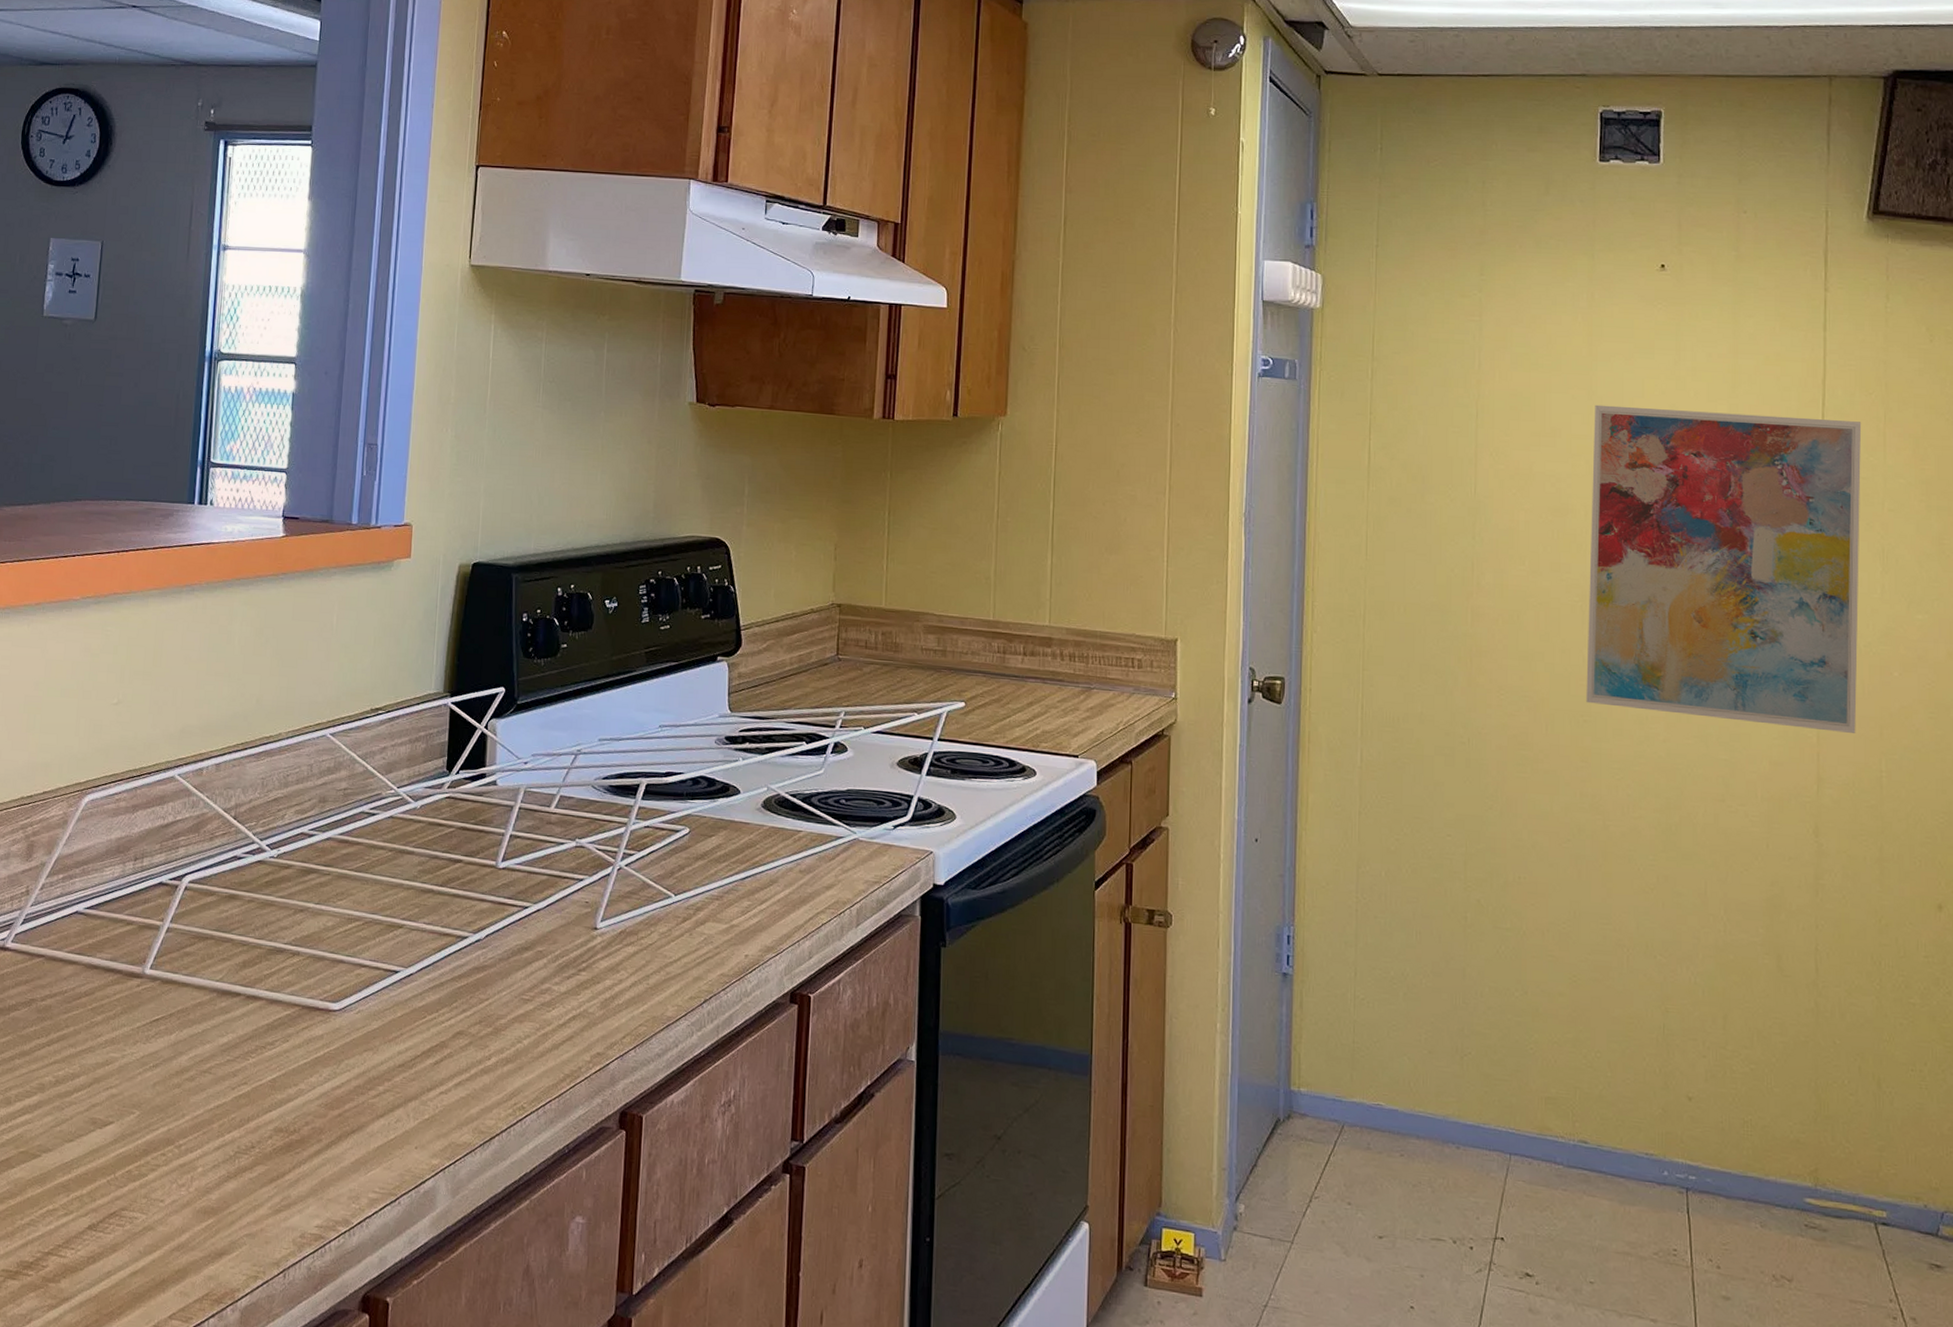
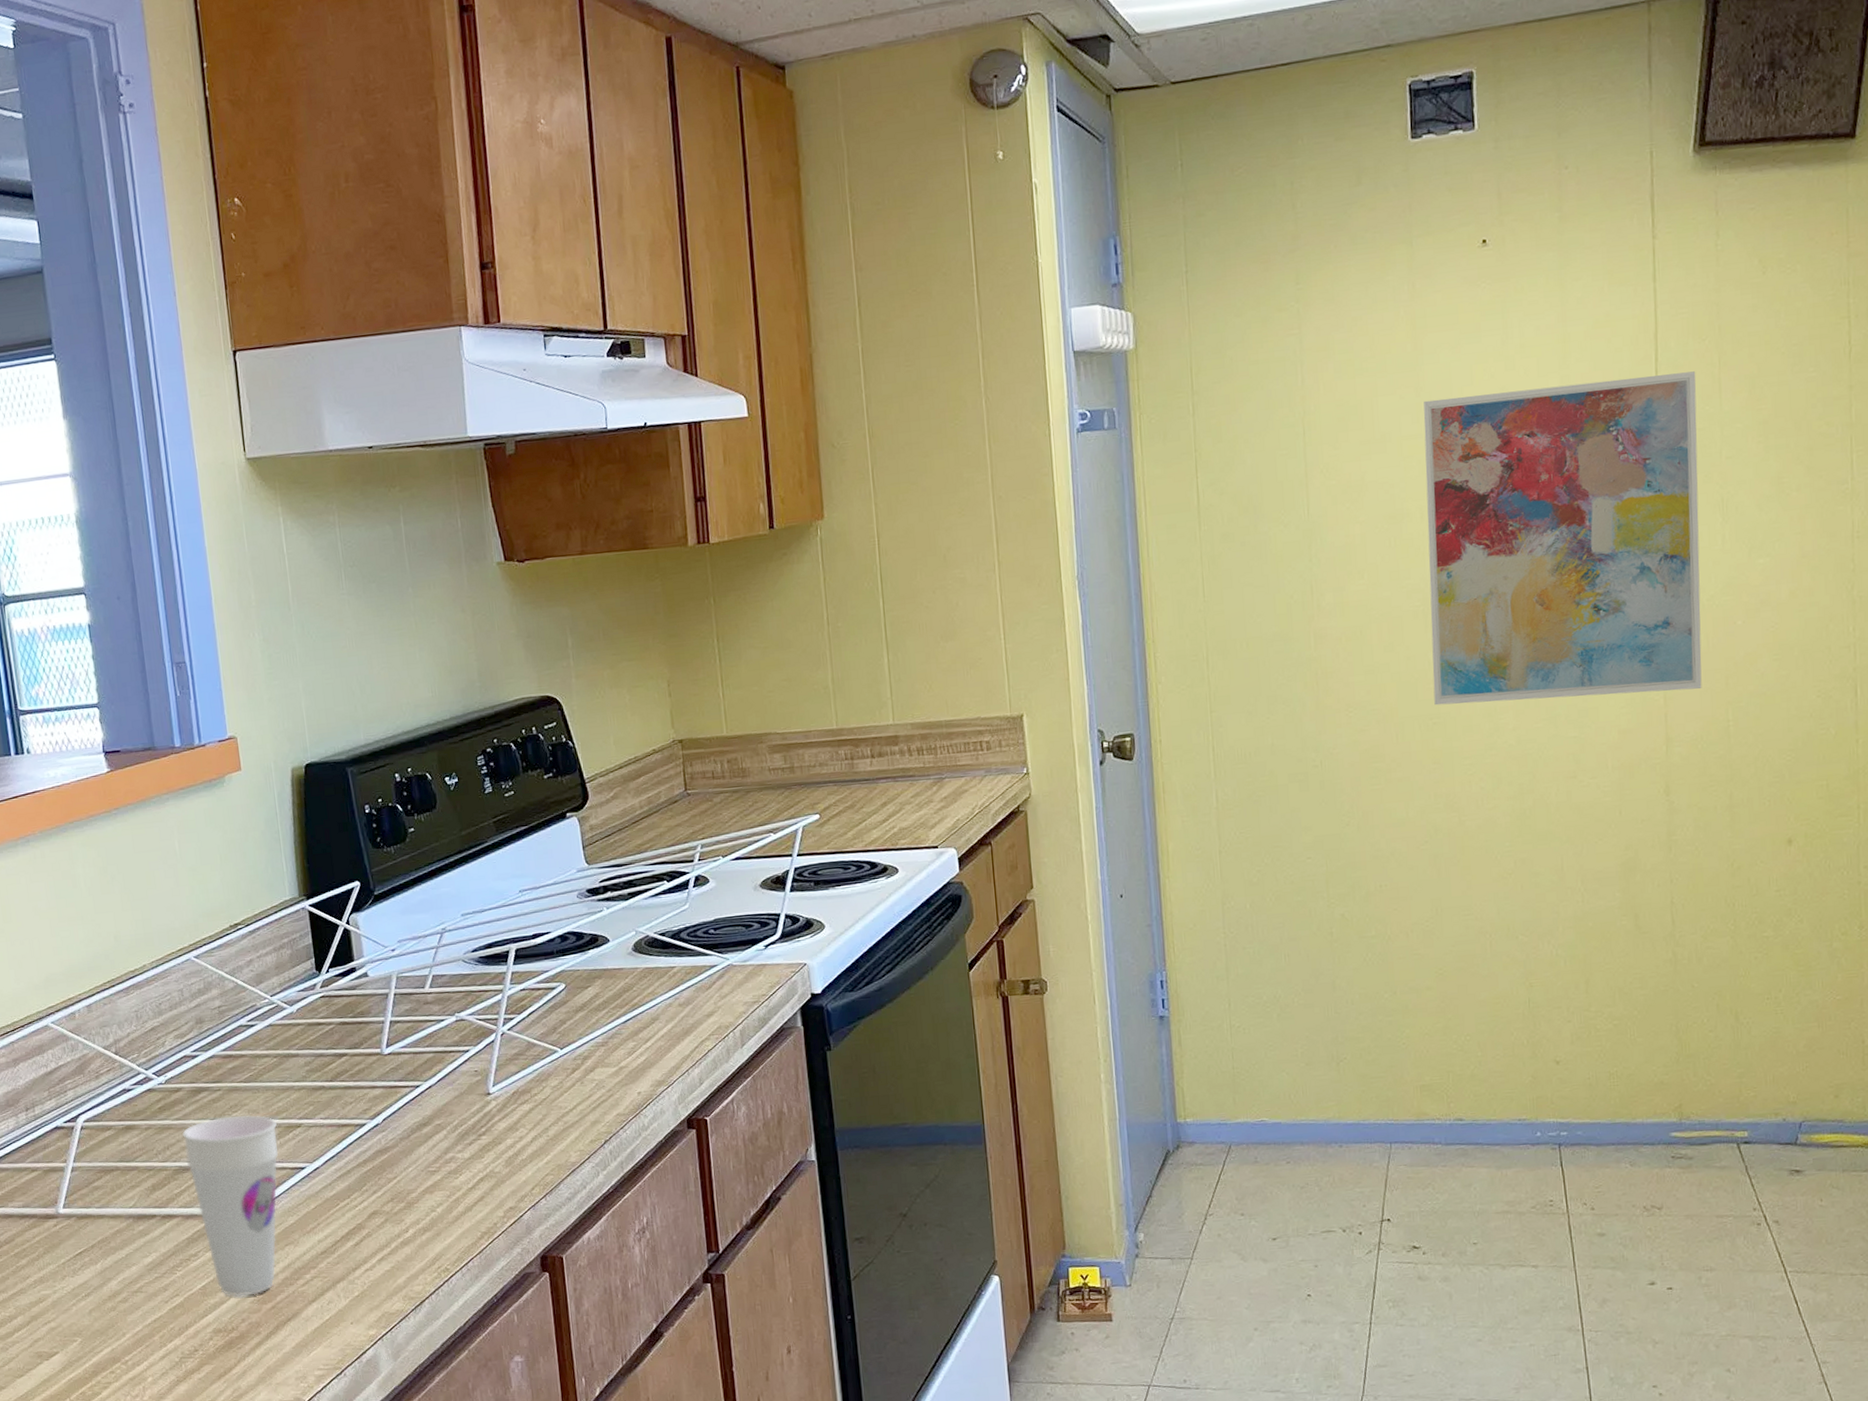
cup: none [282,903,380,1098] -> present [182,1115,278,1297]

